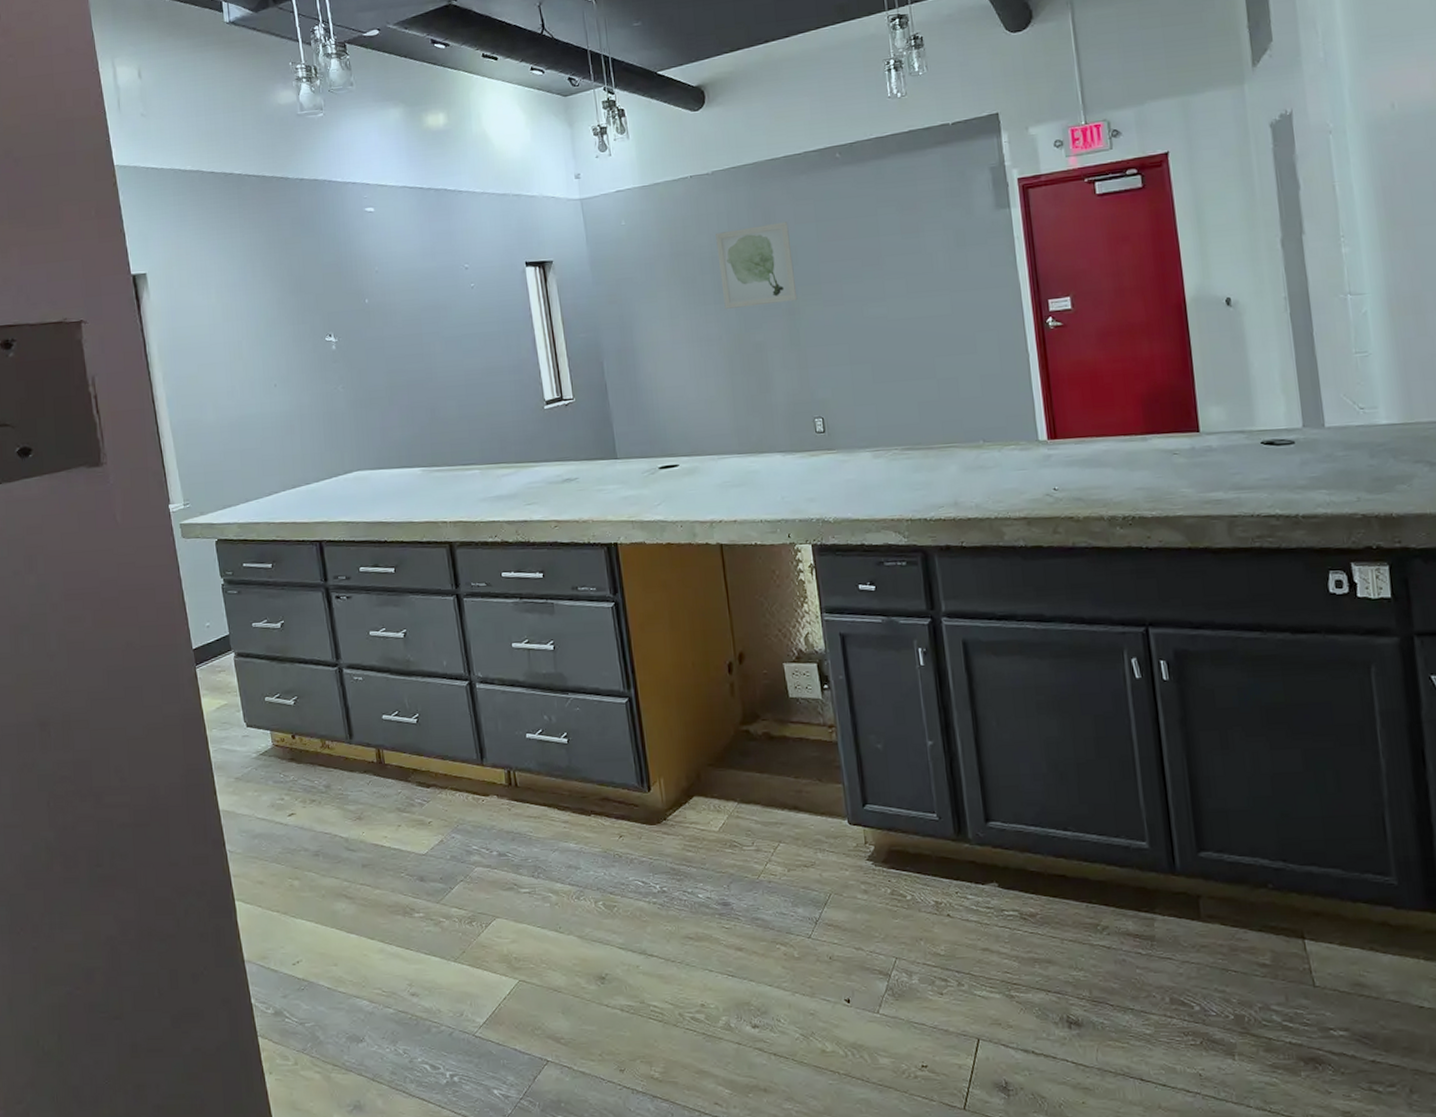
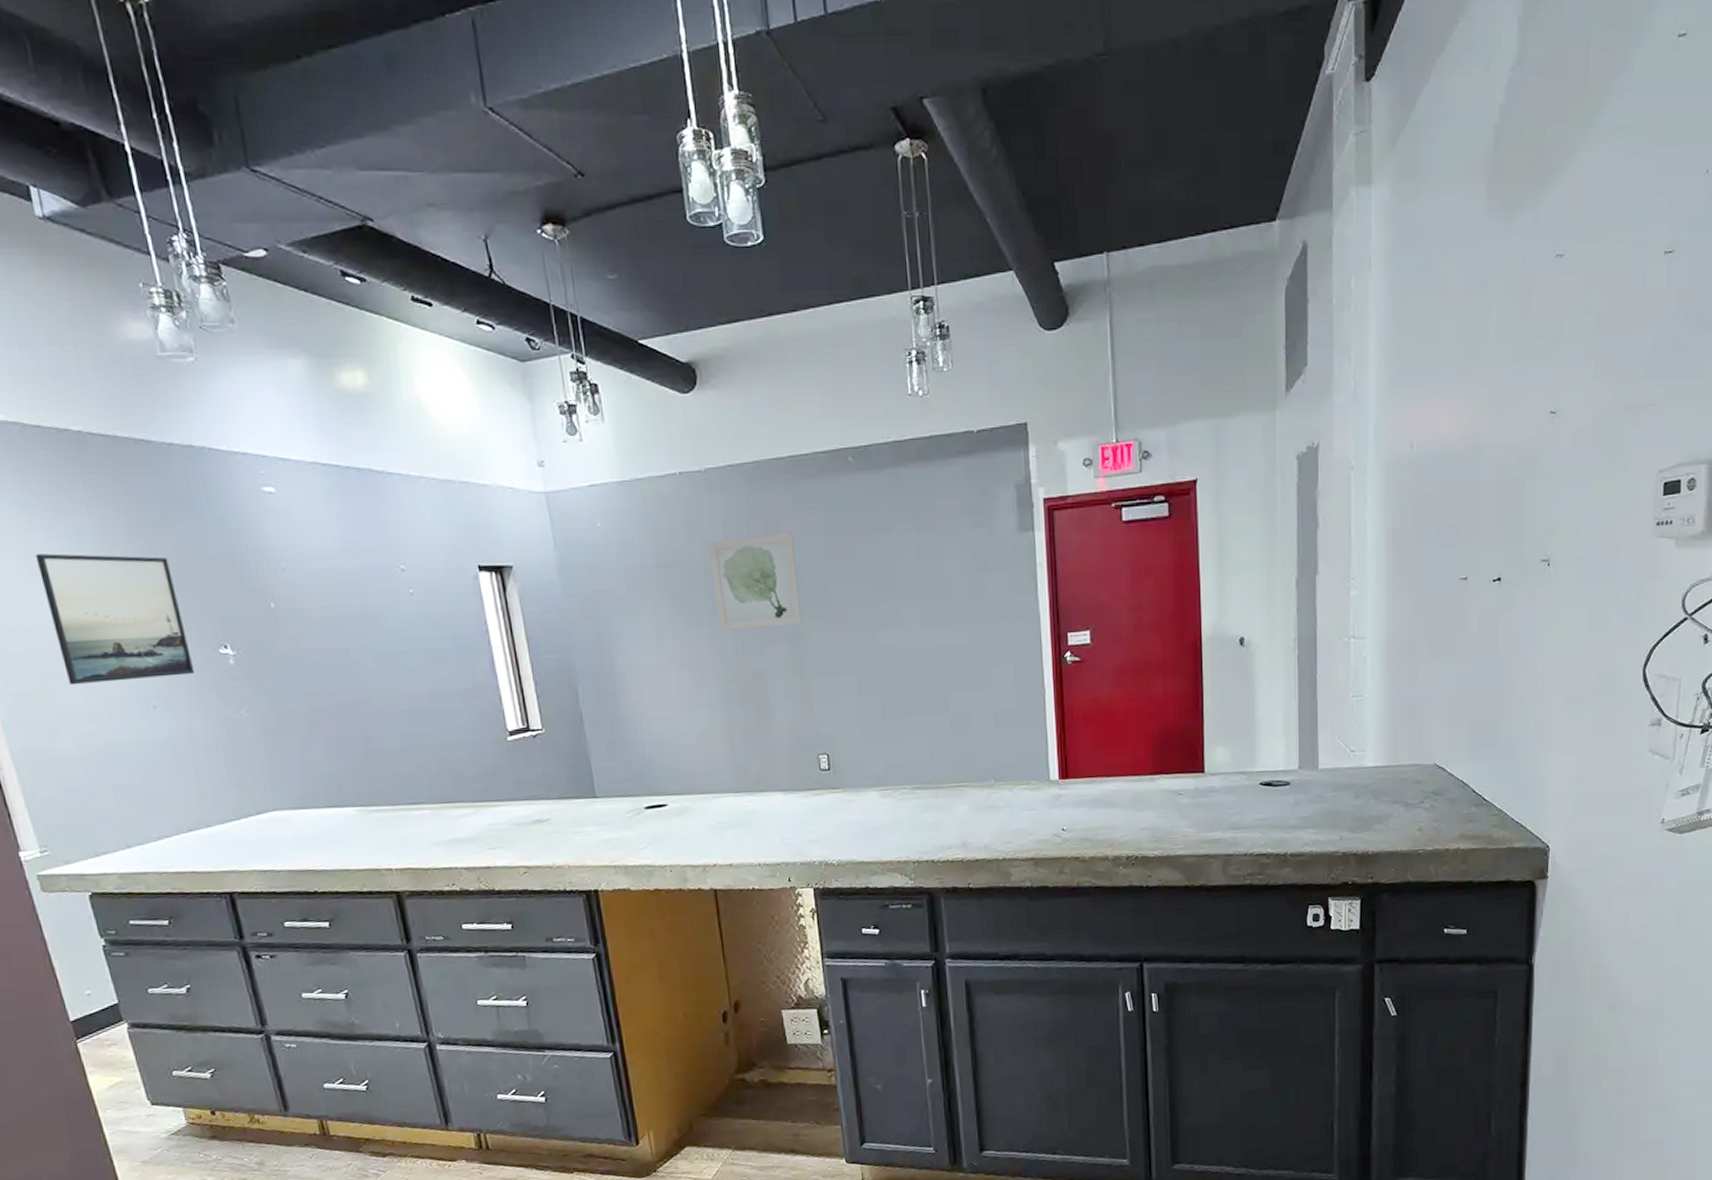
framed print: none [202,266,307,370] -> present [35,553,195,686]

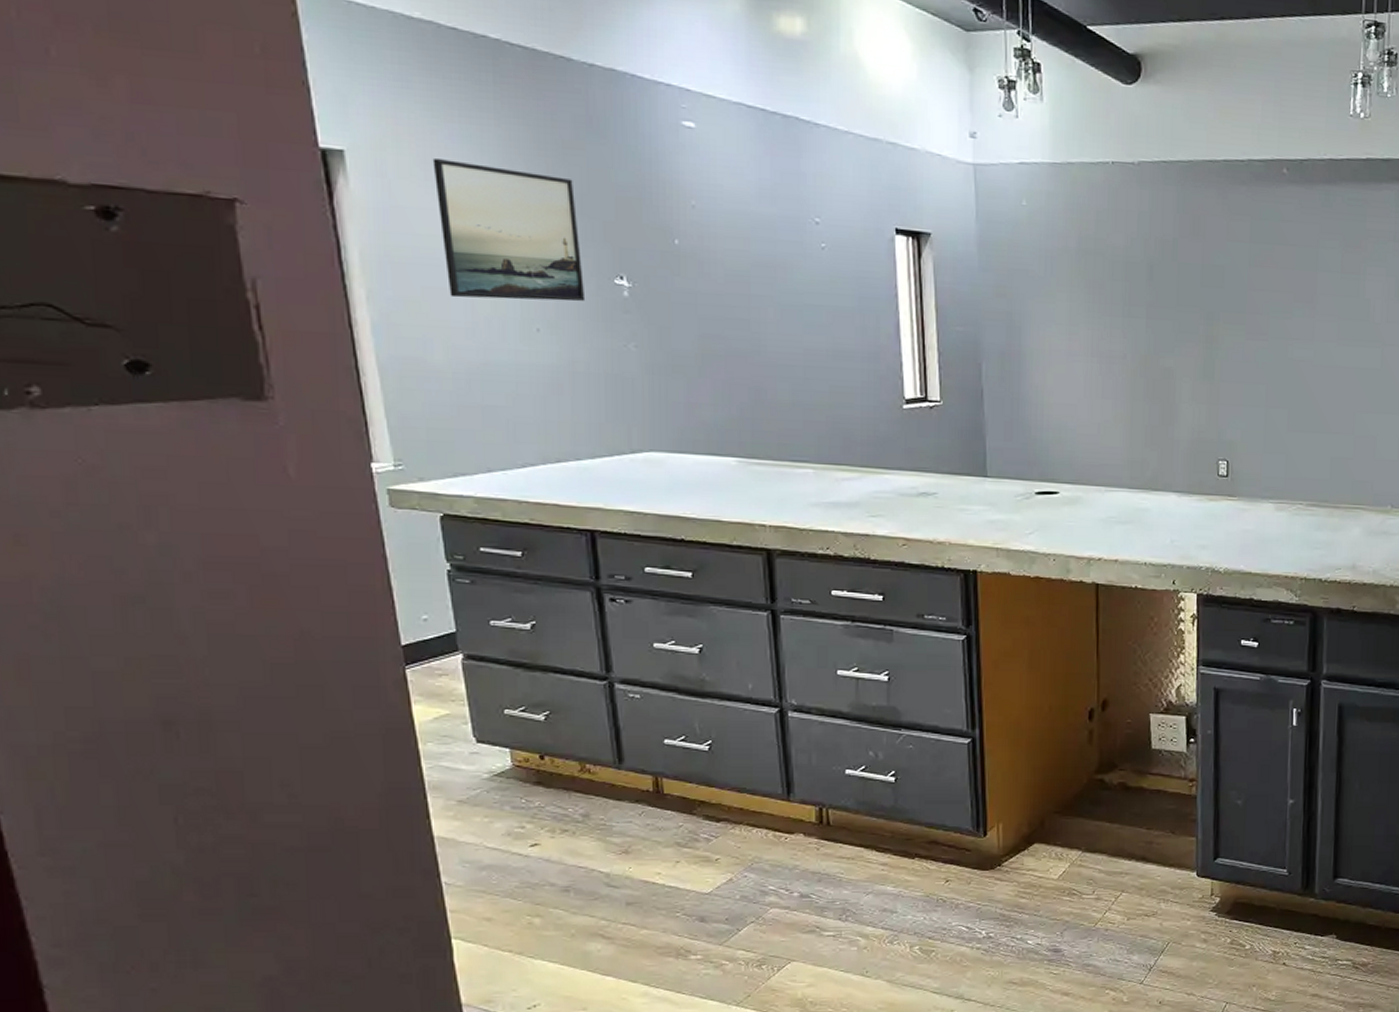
wall art: present [709,533,803,632] -> none [1133,234,1219,328]

